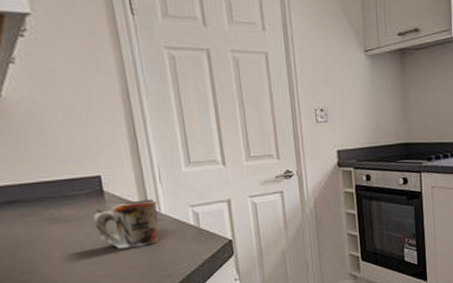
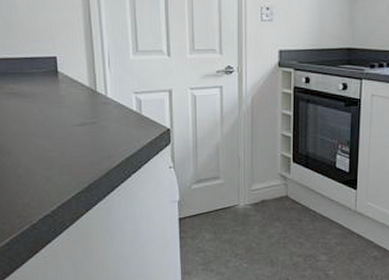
mug: present [93,199,159,249] -> none [47,83,105,127]

